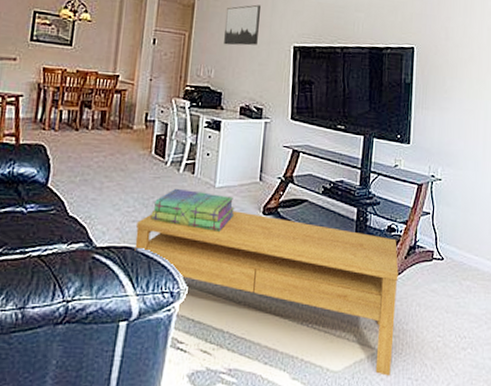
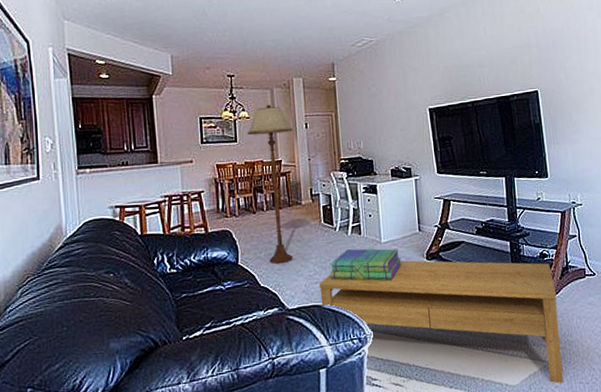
floor lamp: none [84,9,139,192] -> present [246,104,293,264]
wall art: present [224,4,260,46] -> none [364,77,396,118]

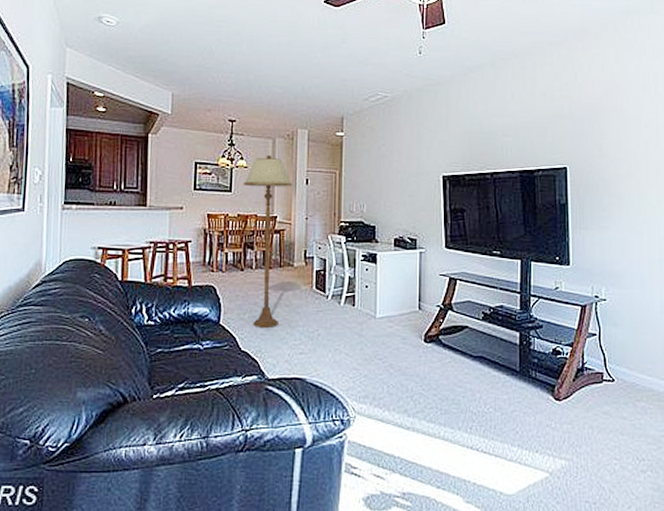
coffee table: present [319,260,563,383] -> none [304,340,568,499]
stack of books: present [330,248,403,281] -> none [317,320,397,360]

